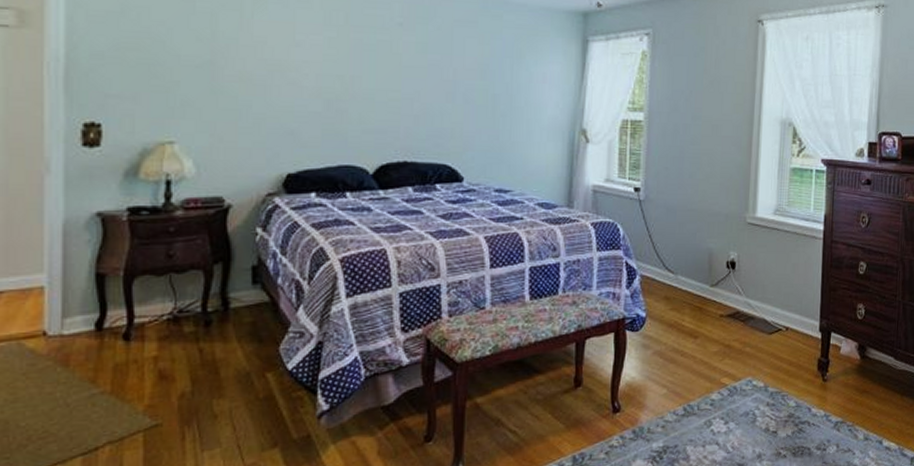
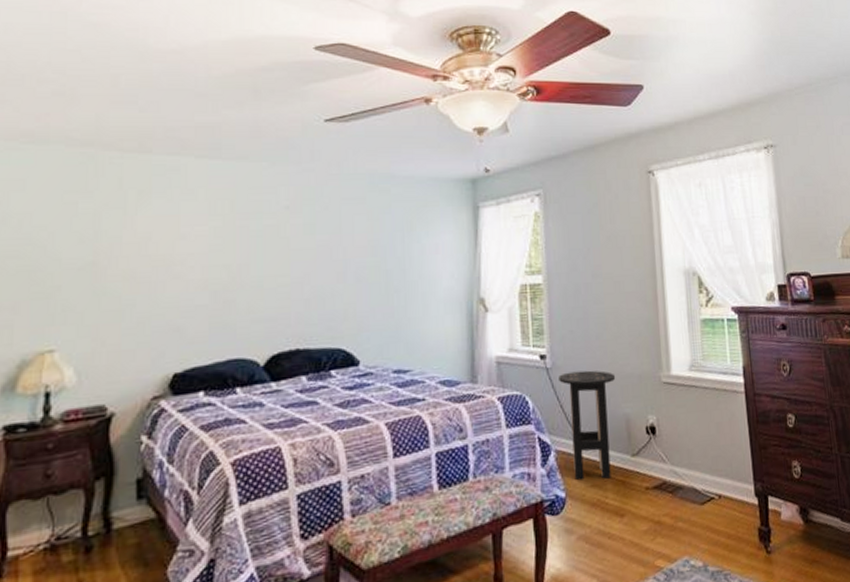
bar stool: none [650,205,704,304] -> present [559,370,616,481]

